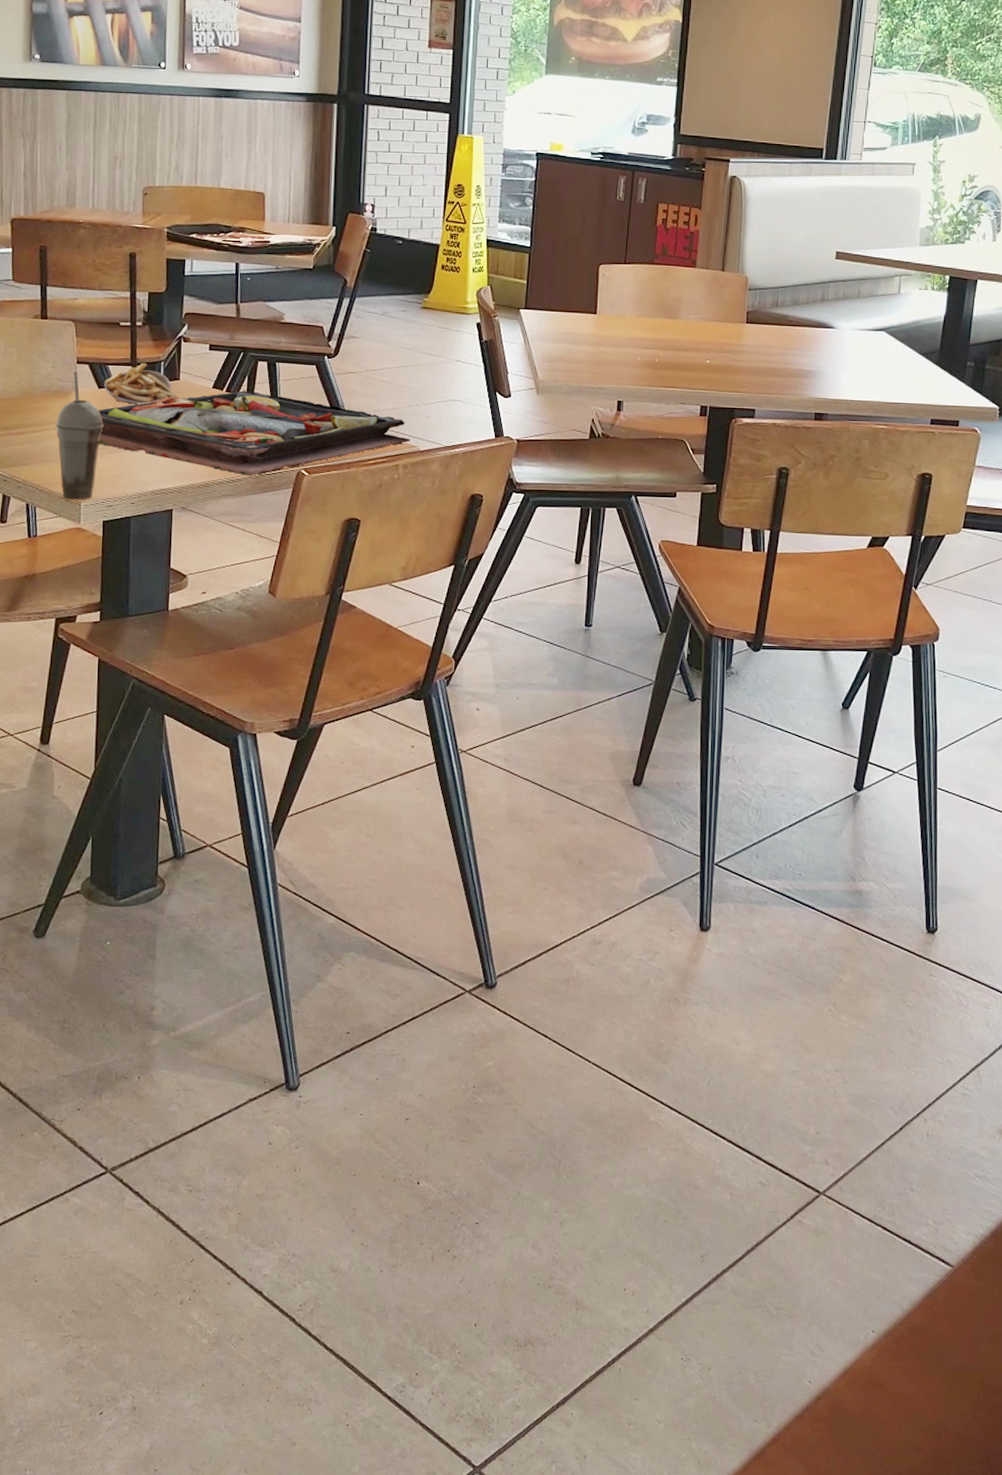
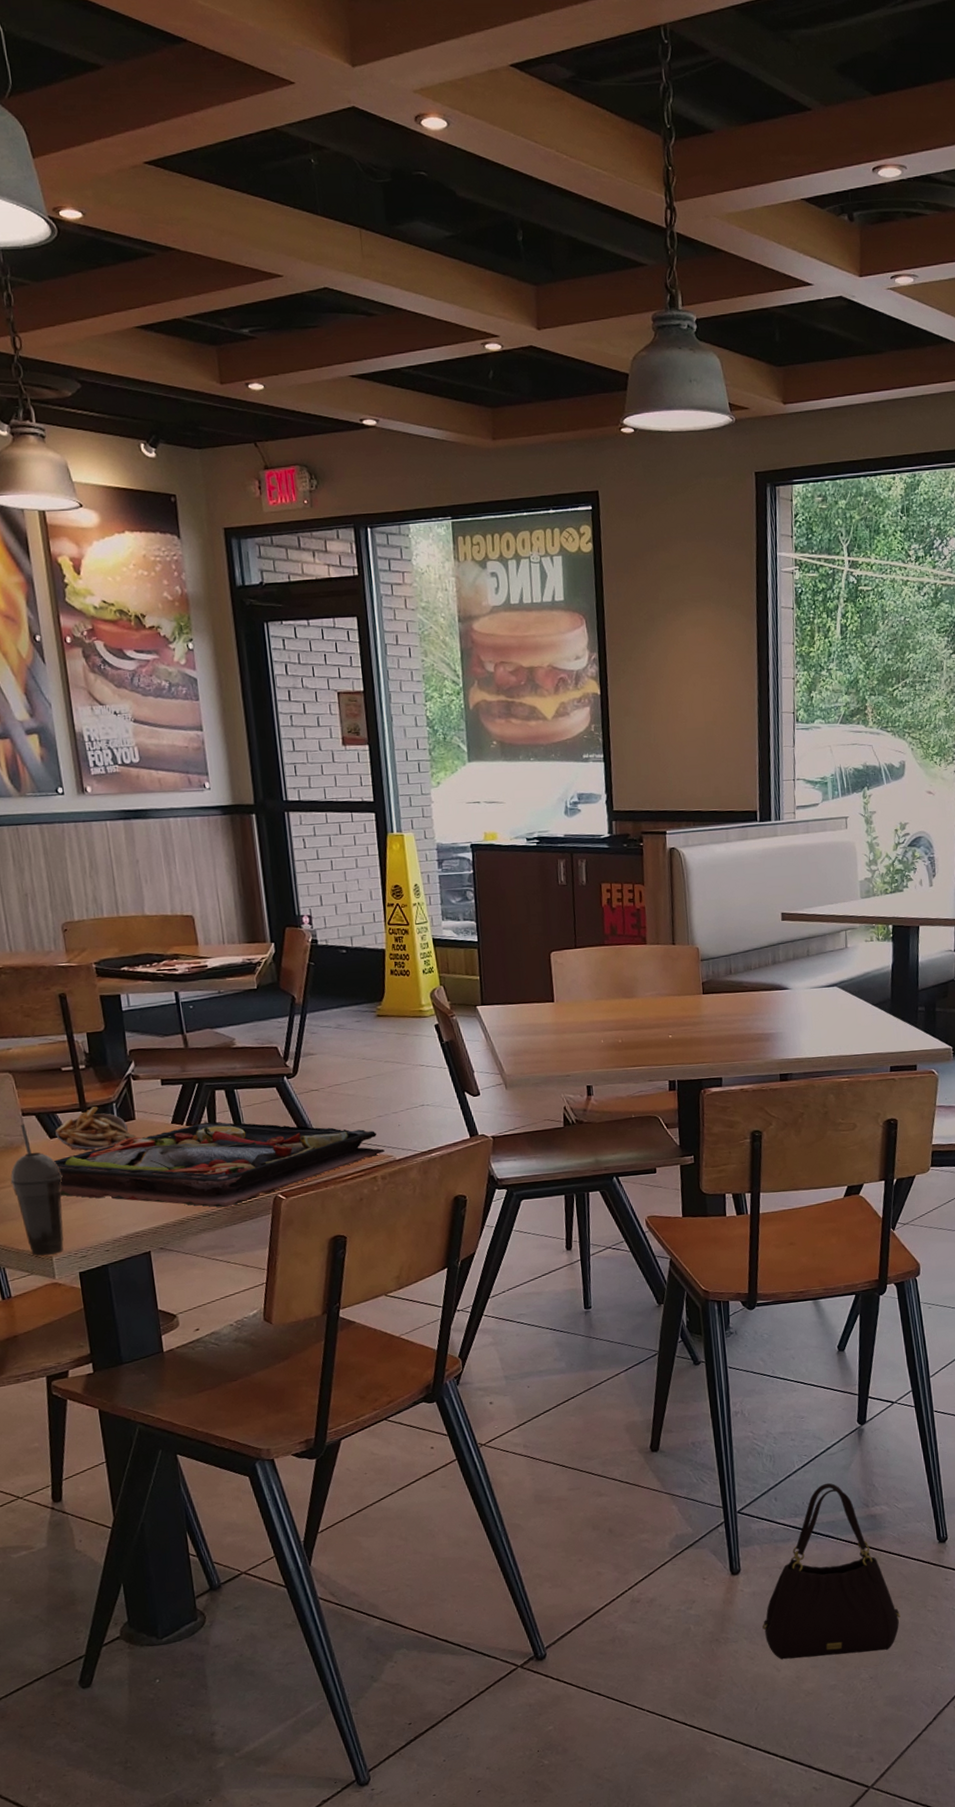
handbag: none [726,848,876,1042] -> present [762,1483,901,1660]

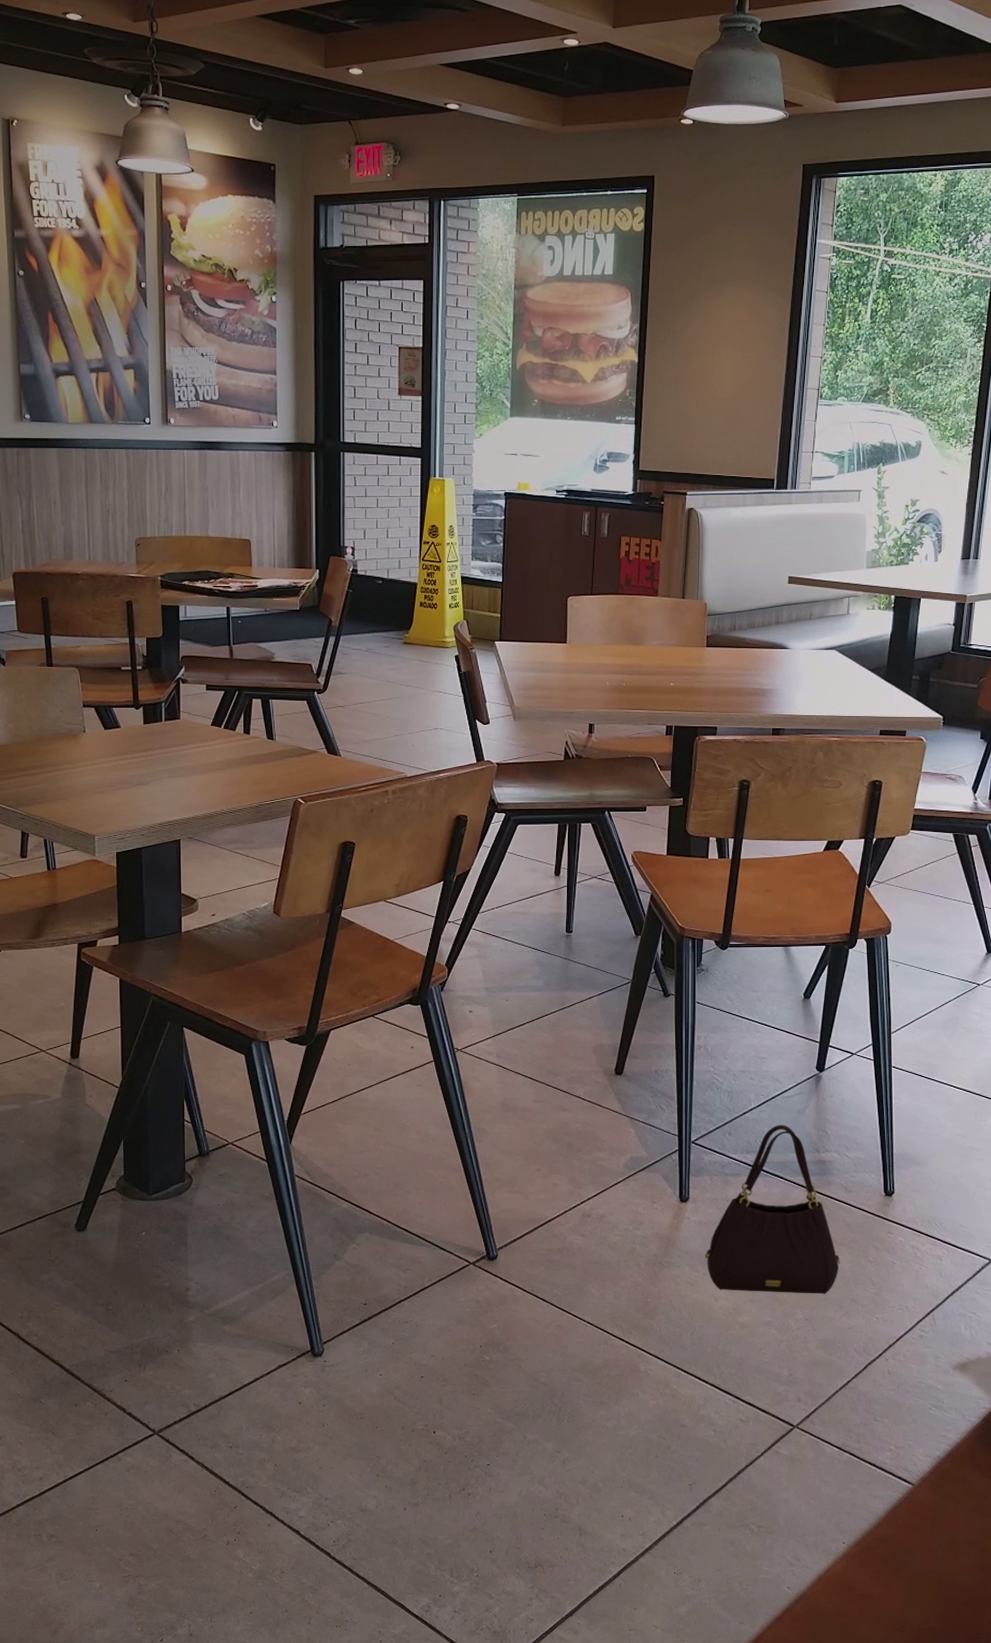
beverage cup: present [10,1124,64,1256] -> none [66,714,112,835]
food tray: present [54,1121,385,1207] -> none [106,727,398,805]
french fries: present [55,1107,136,1151] -> none [110,704,179,743]

